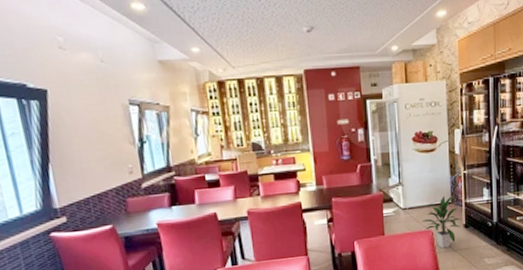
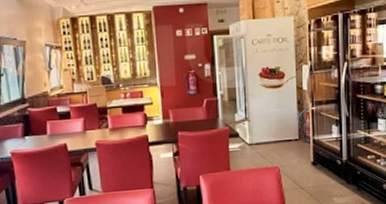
indoor plant: present [421,195,462,249] -> none [268,132,309,186]

